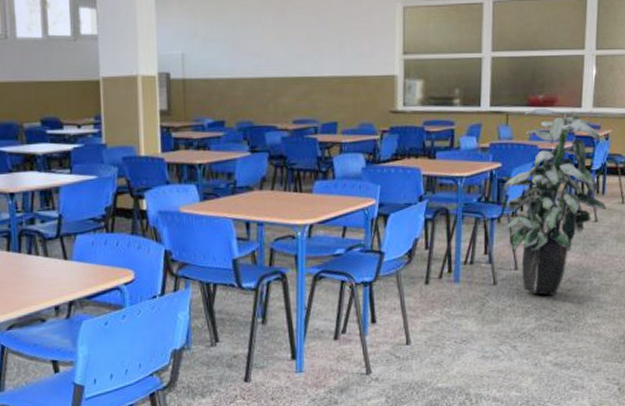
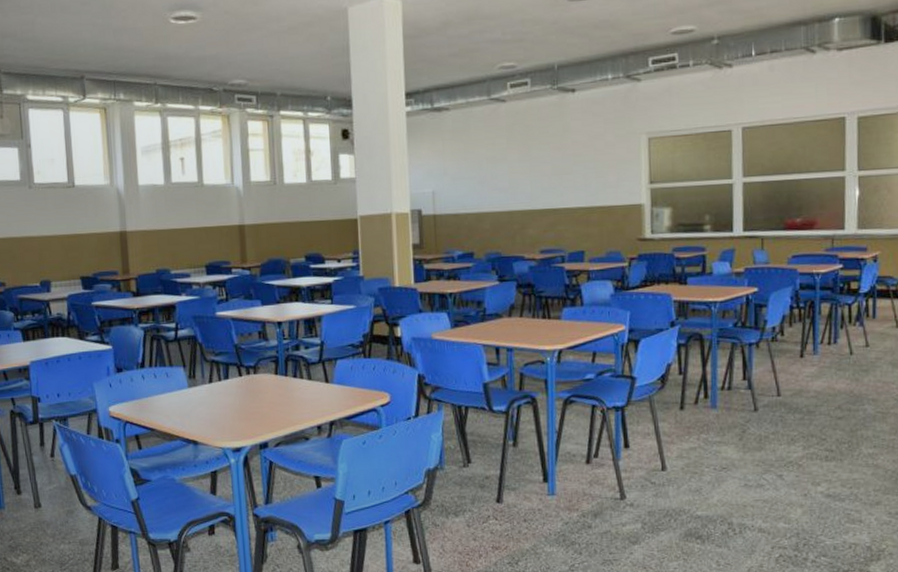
indoor plant: present [502,107,607,295] -> none [760,231,879,423]

